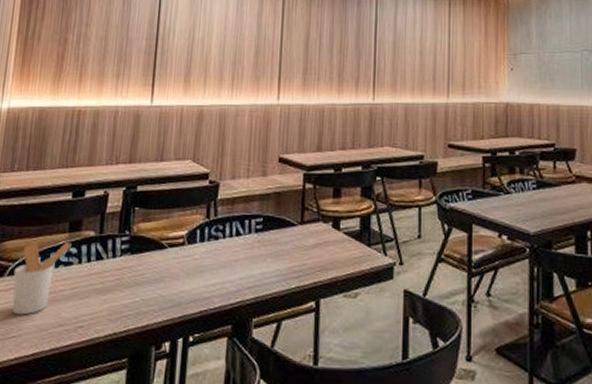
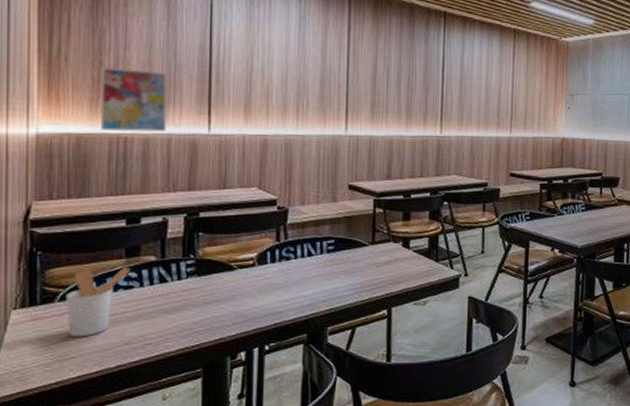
wall art: none [59,44,119,104] -> present [100,67,167,132]

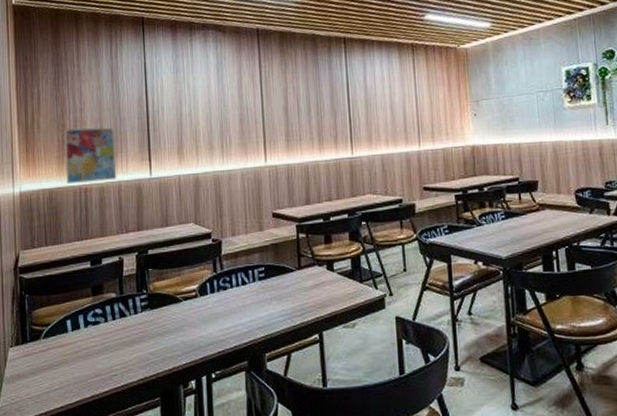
utensil holder: present [65,266,130,337] -> none [48,304,96,371]

